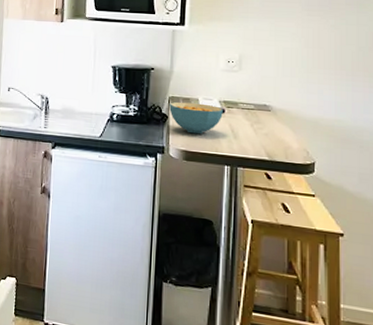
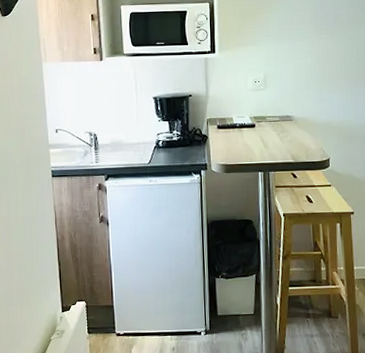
cereal bowl: present [169,101,223,134] -> none [208,121,254,149]

